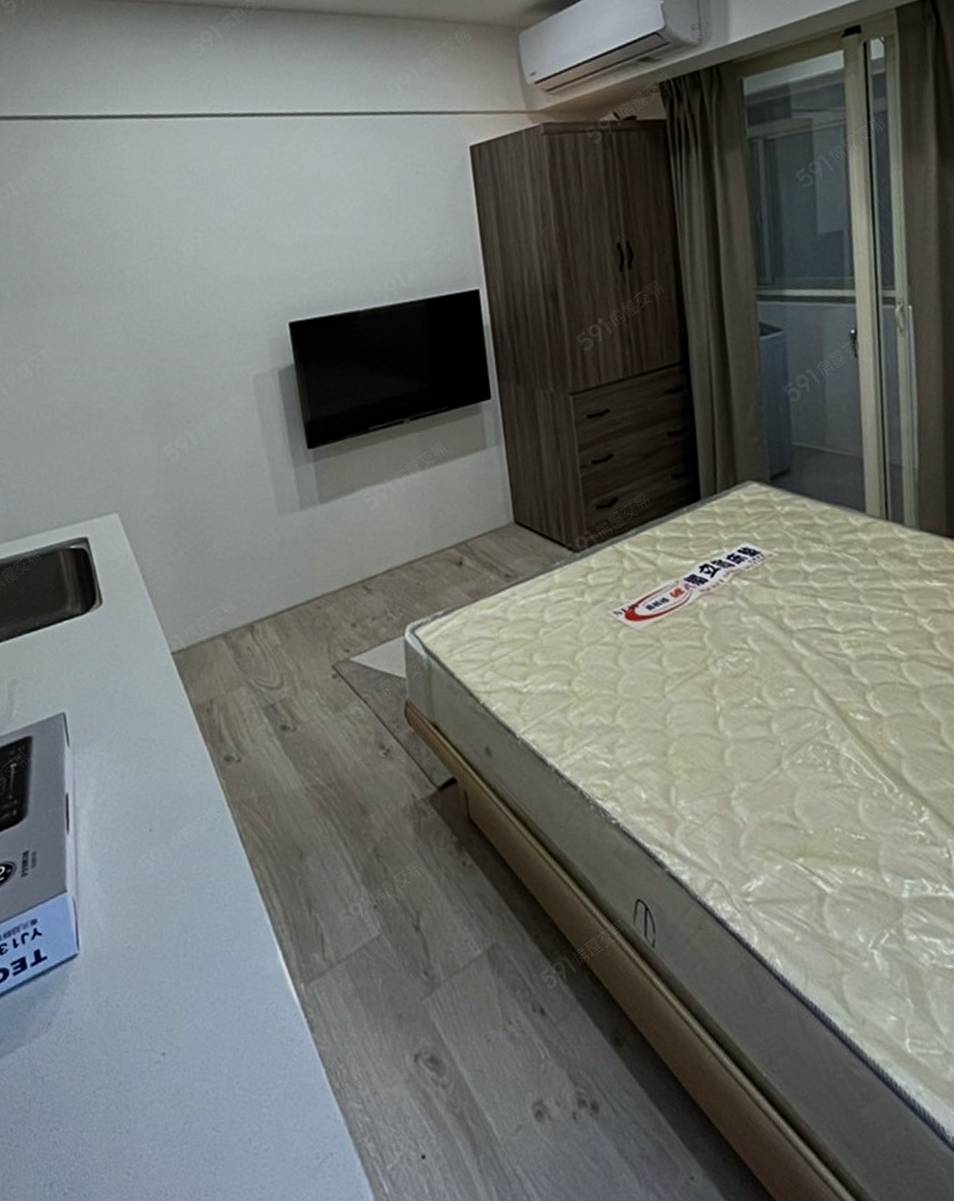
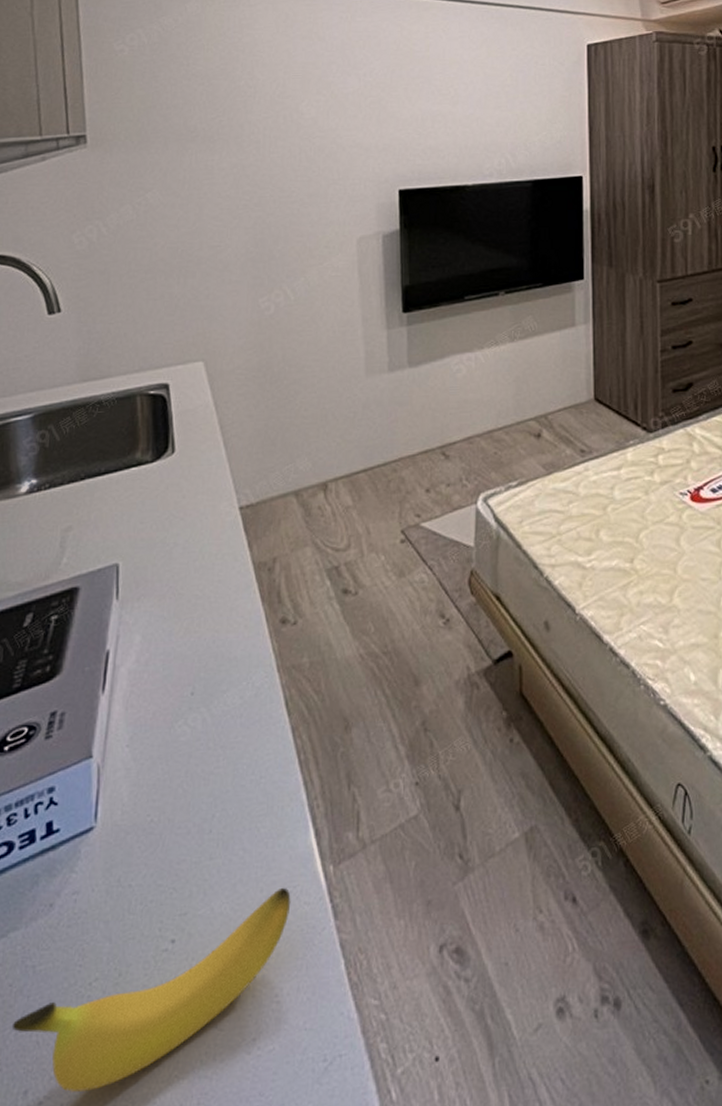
banana: none [30,1004,269,1185] -> present [11,887,291,1092]

